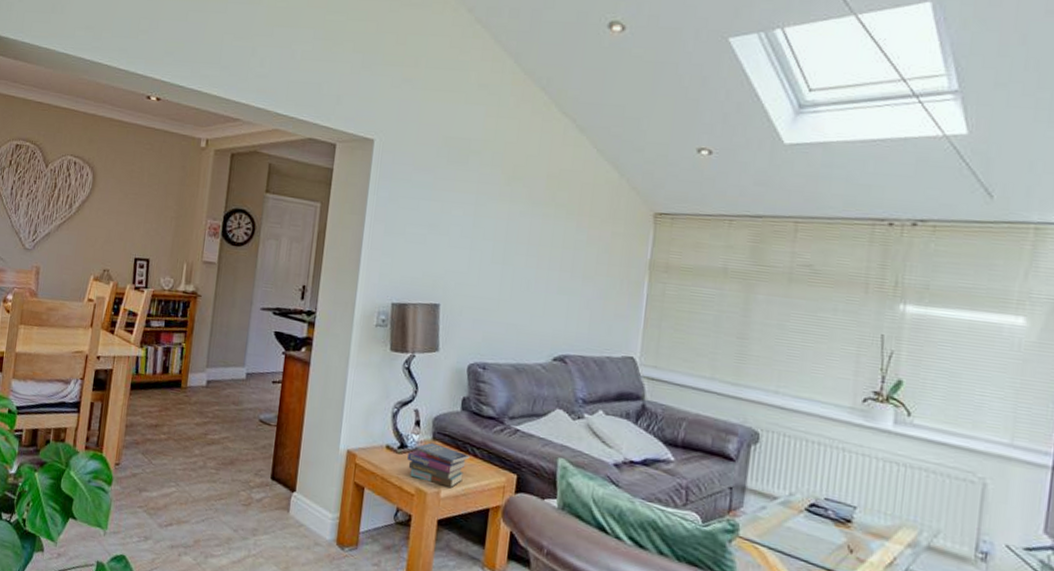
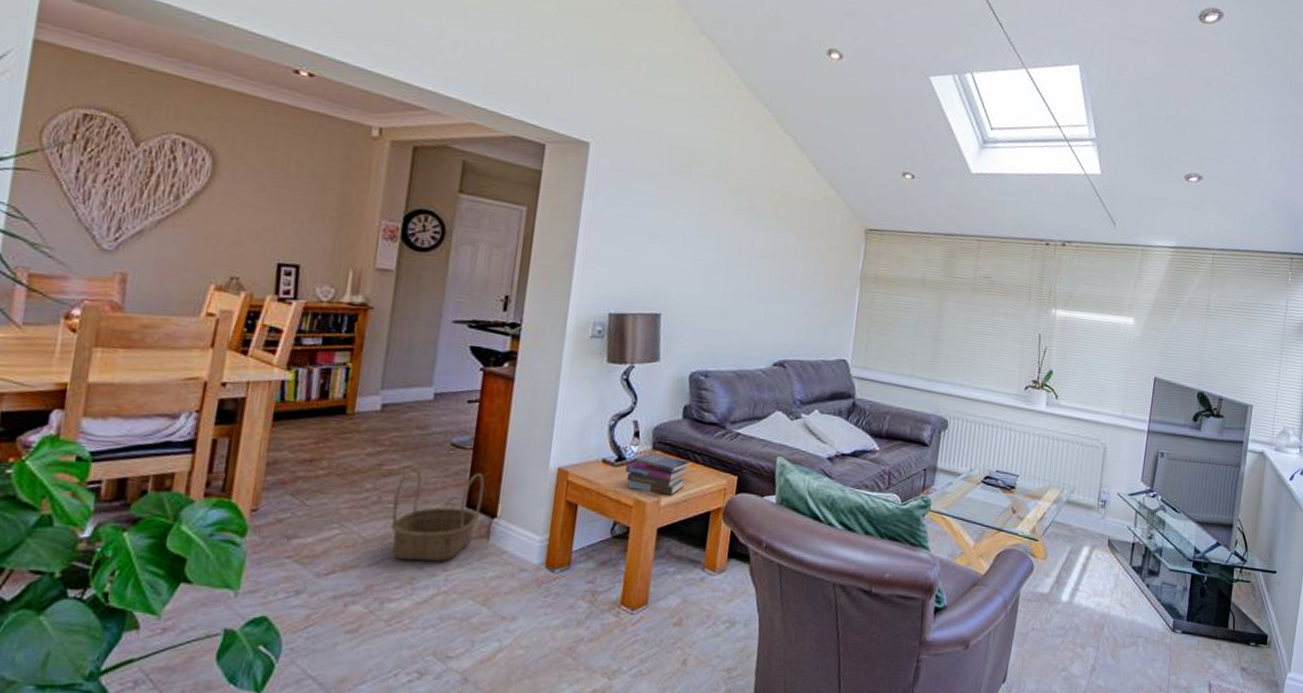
basket: none [213,439,286,527] -> present [390,468,485,561]

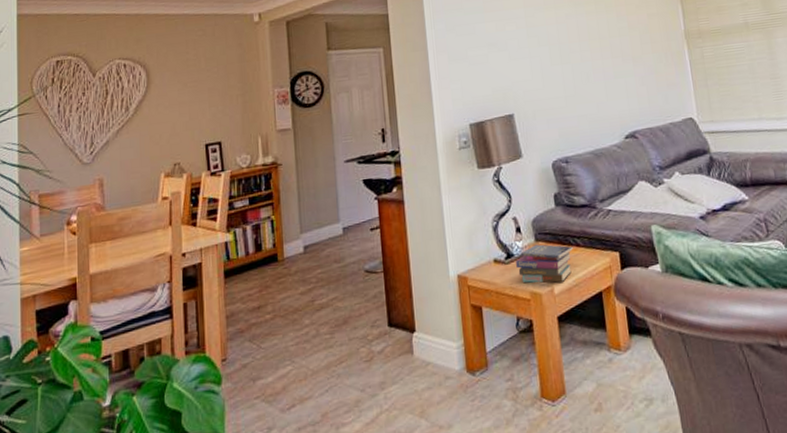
basket: present [390,468,485,561] -> none [329,292,402,385]

